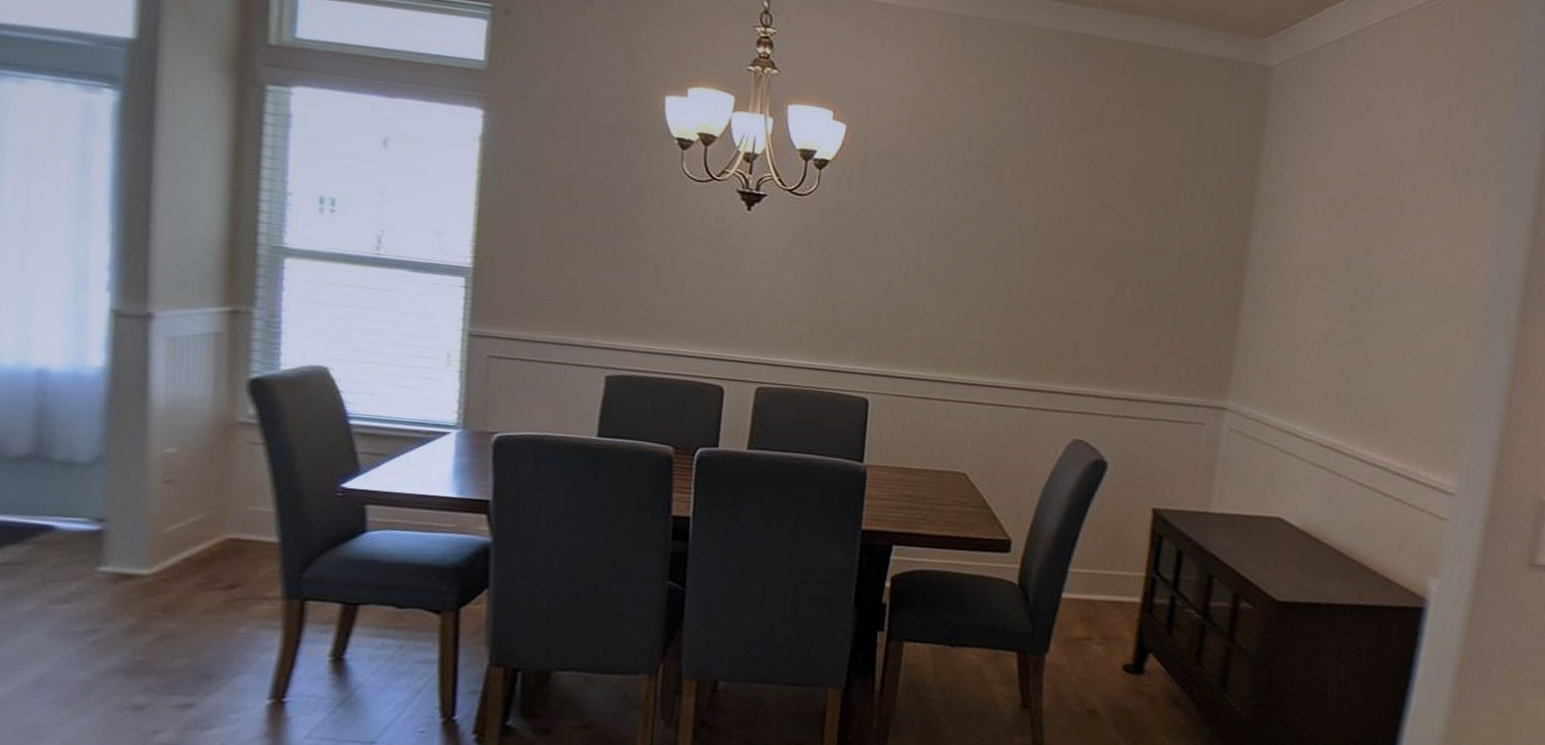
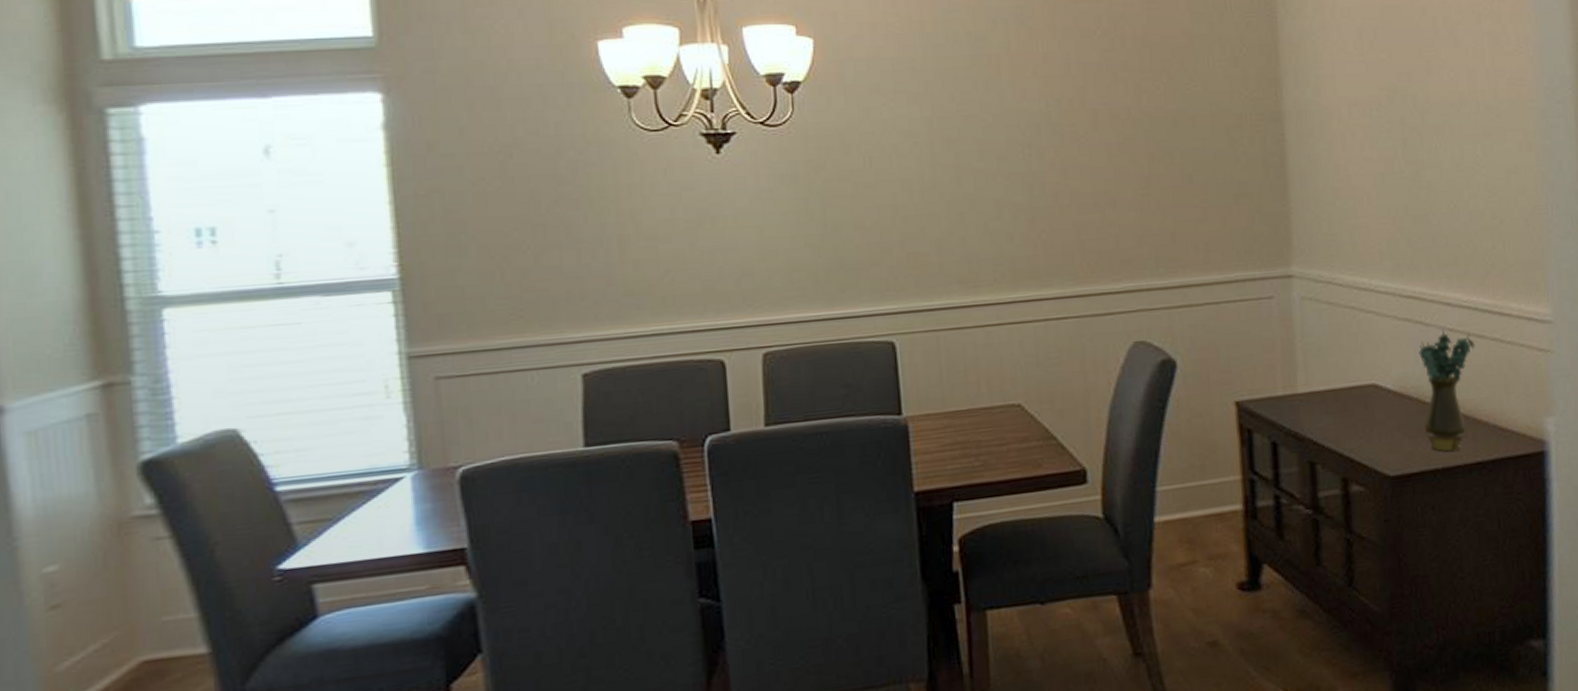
vase: none [1317,481,1379,591] -> present [1418,329,1475,452]

